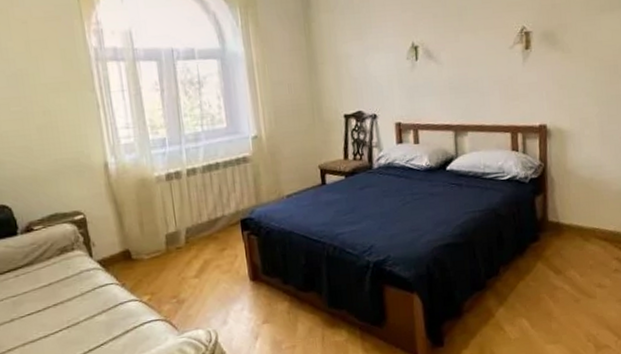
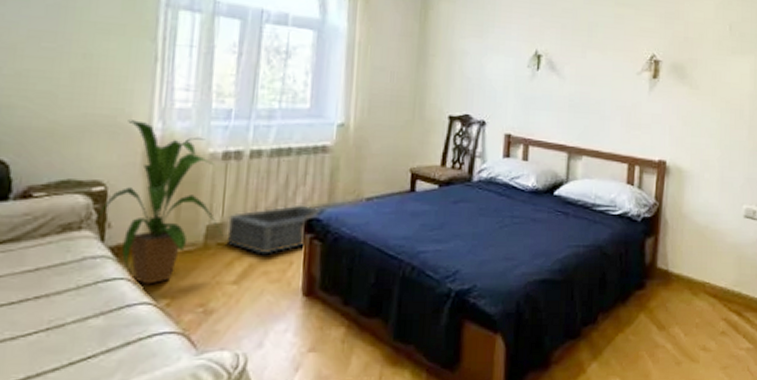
house plant: none [82,159,180,286] -> present [95,120,224,285]
basket: none [180,208,250,252] -> present [226,204,319,255]

